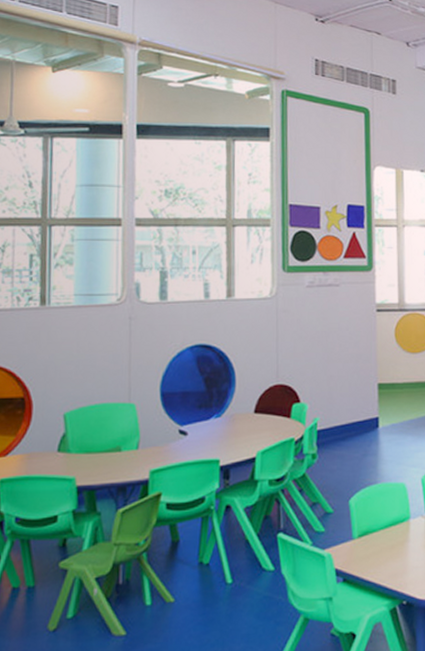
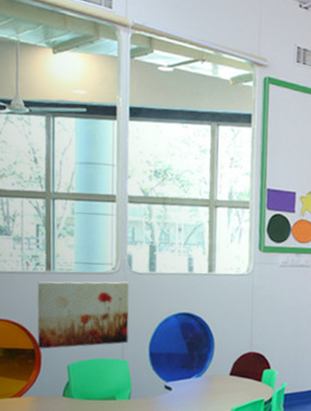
wall art: none [28,313,137,397] -> present [37,281,130,349]

